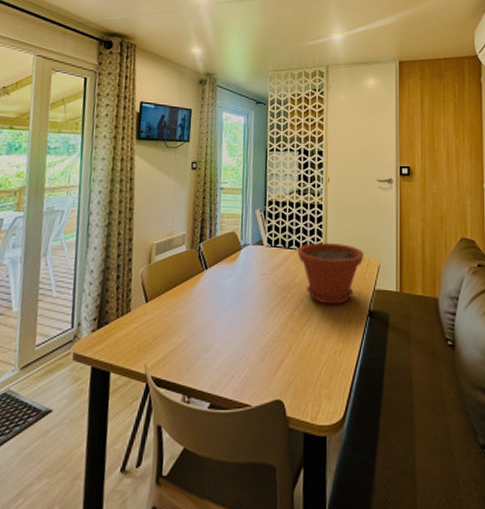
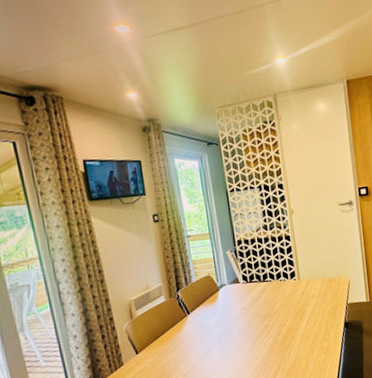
plant pot: present [297,242,364,305] -> none [272,268,335,324]

